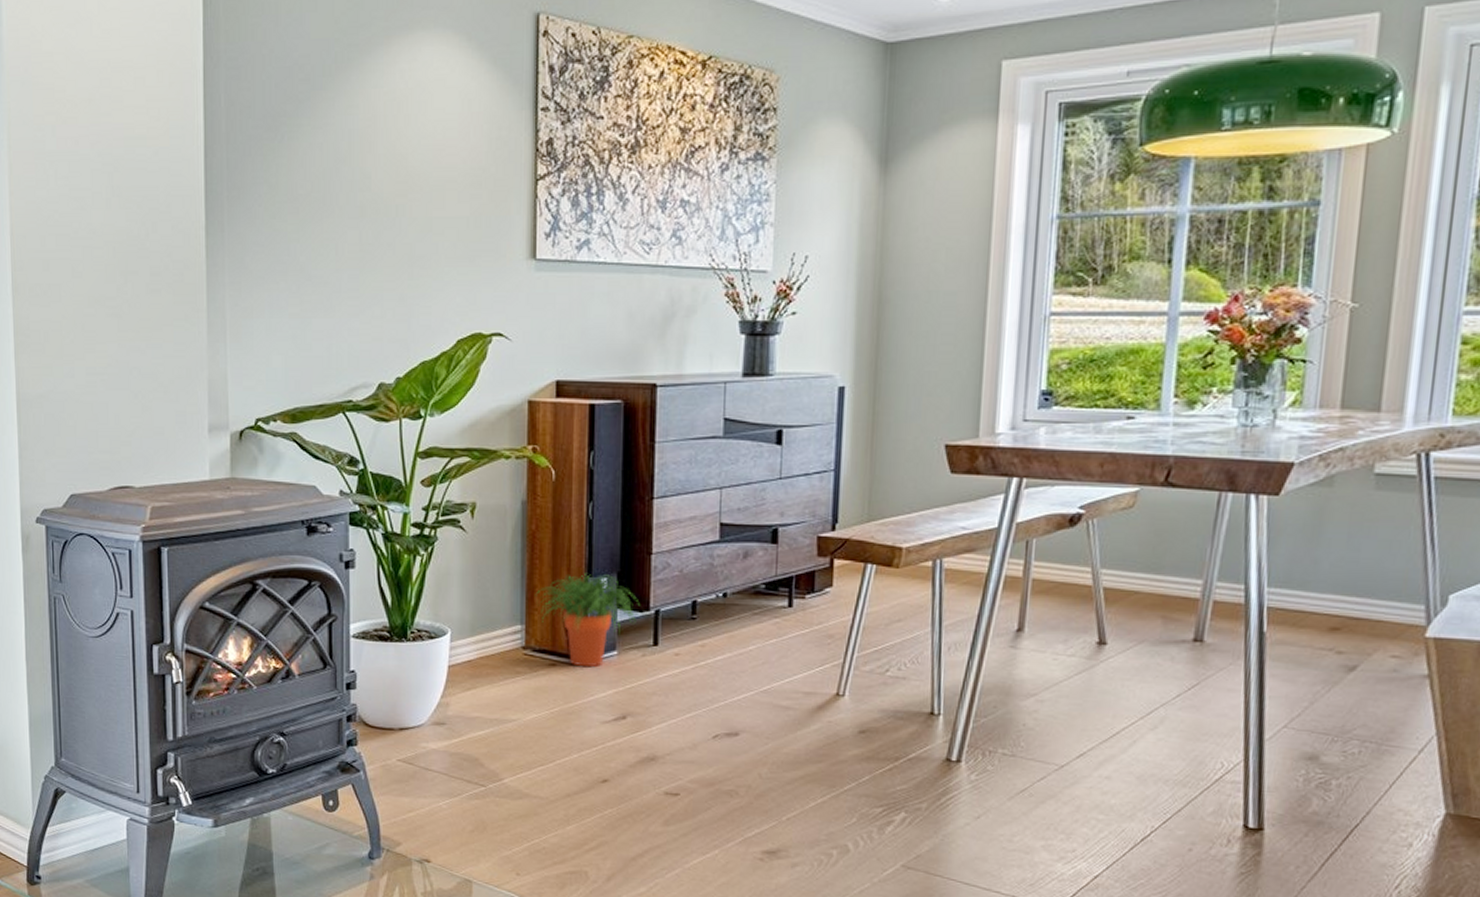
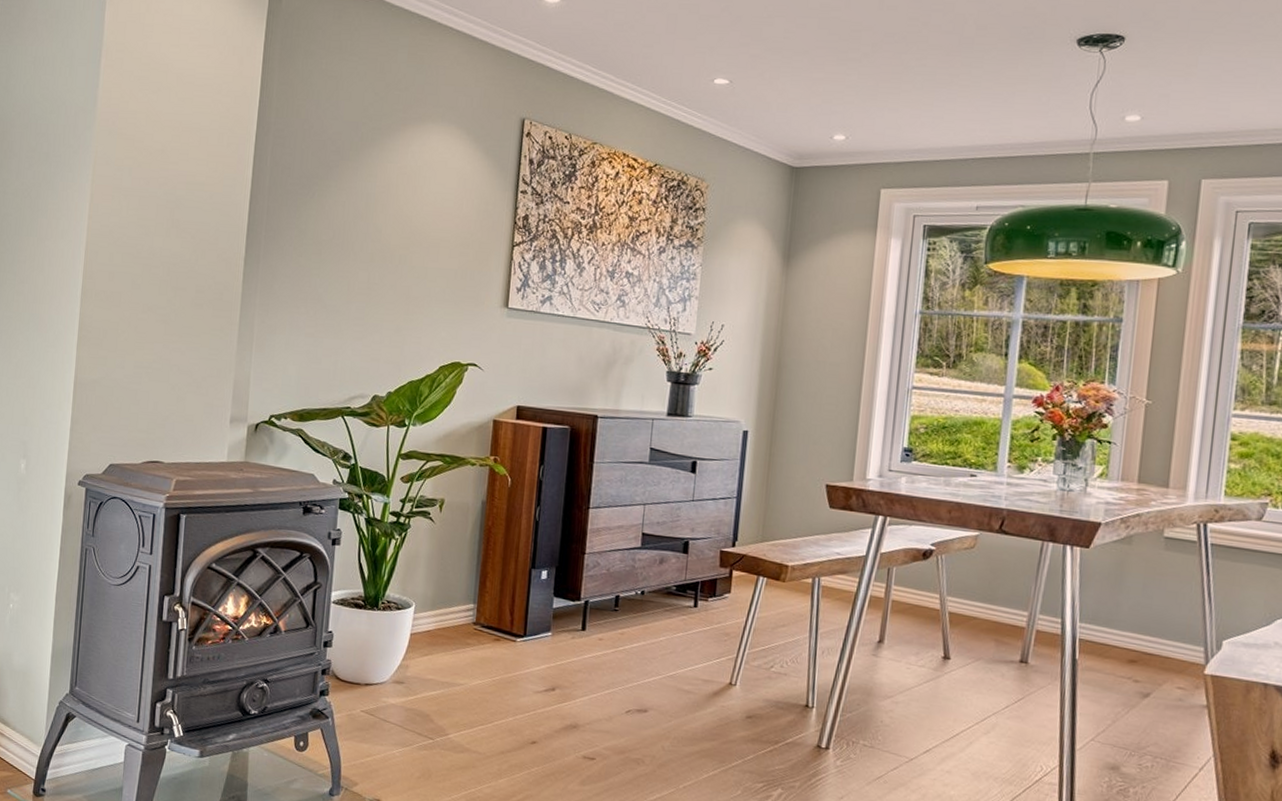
potted plant: present [535,572,640,668] -> none [487,564,573,645]

